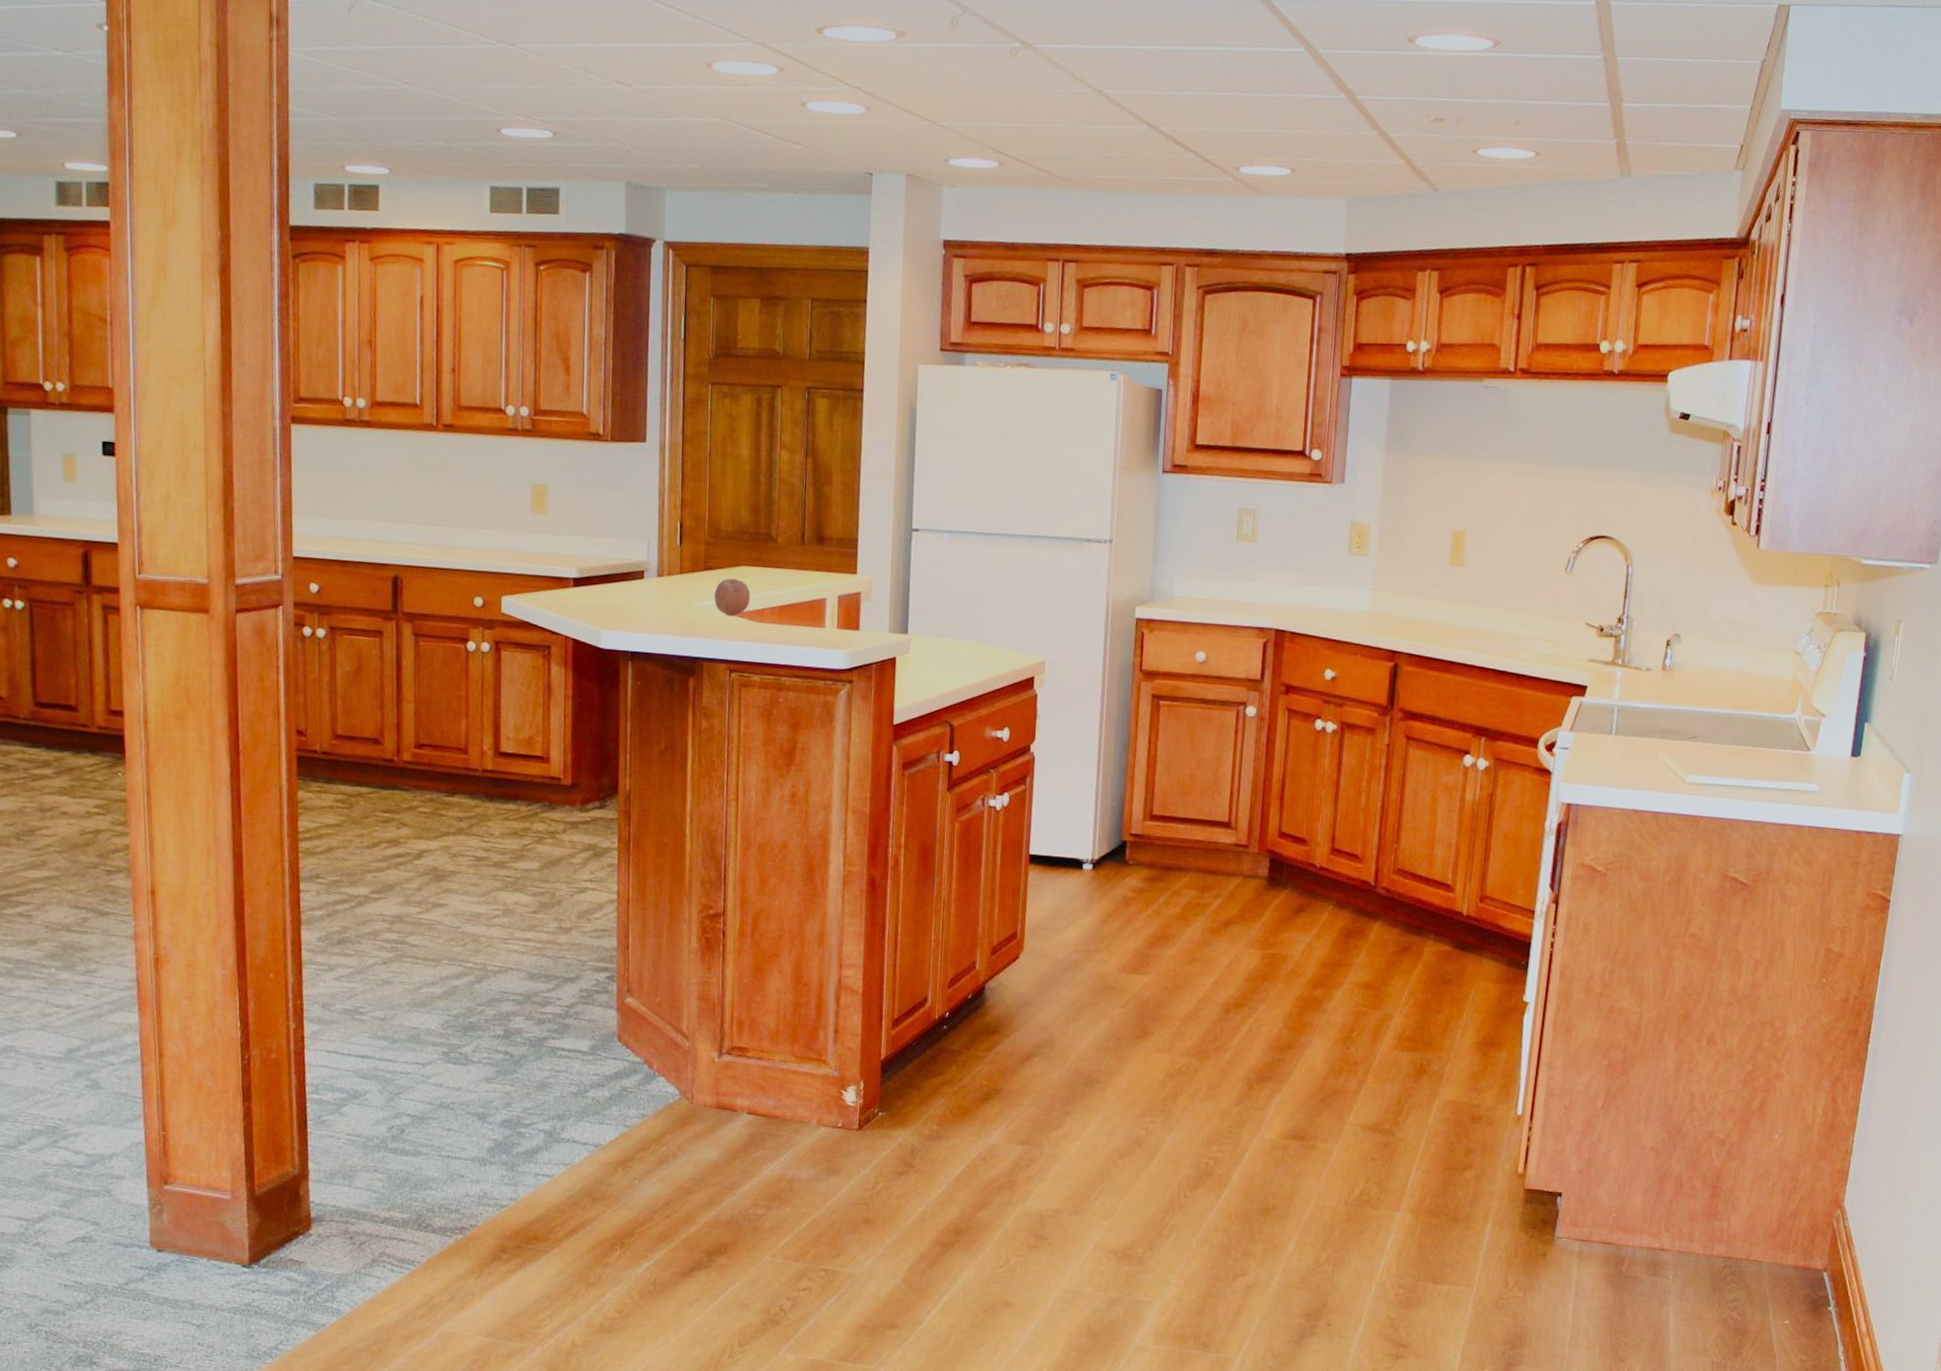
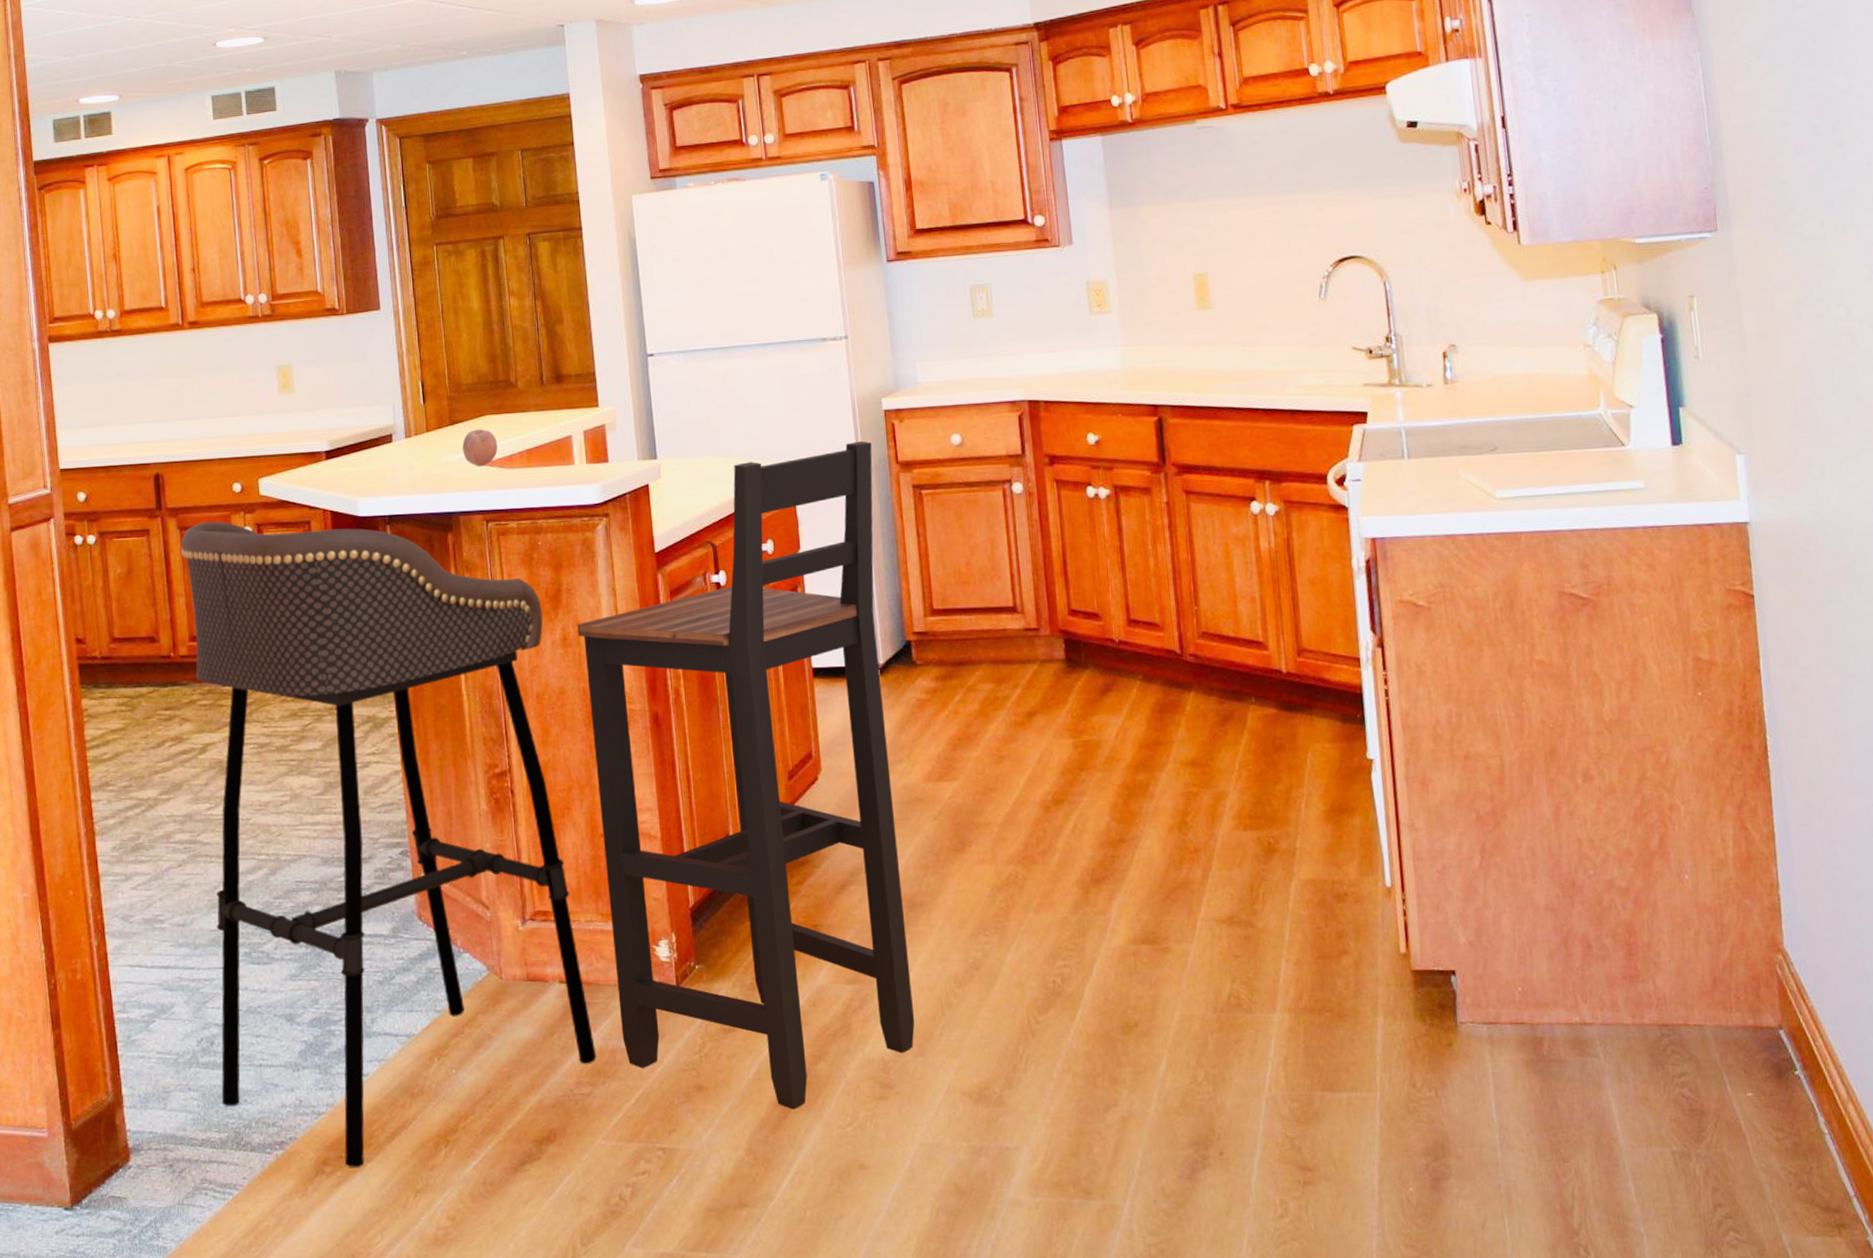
bar stool: none [407,631,775,1257] -> present [180,521,597,1167]
bar stool: none [801,644,1119,1249] -> present [577,441,915,1110]

